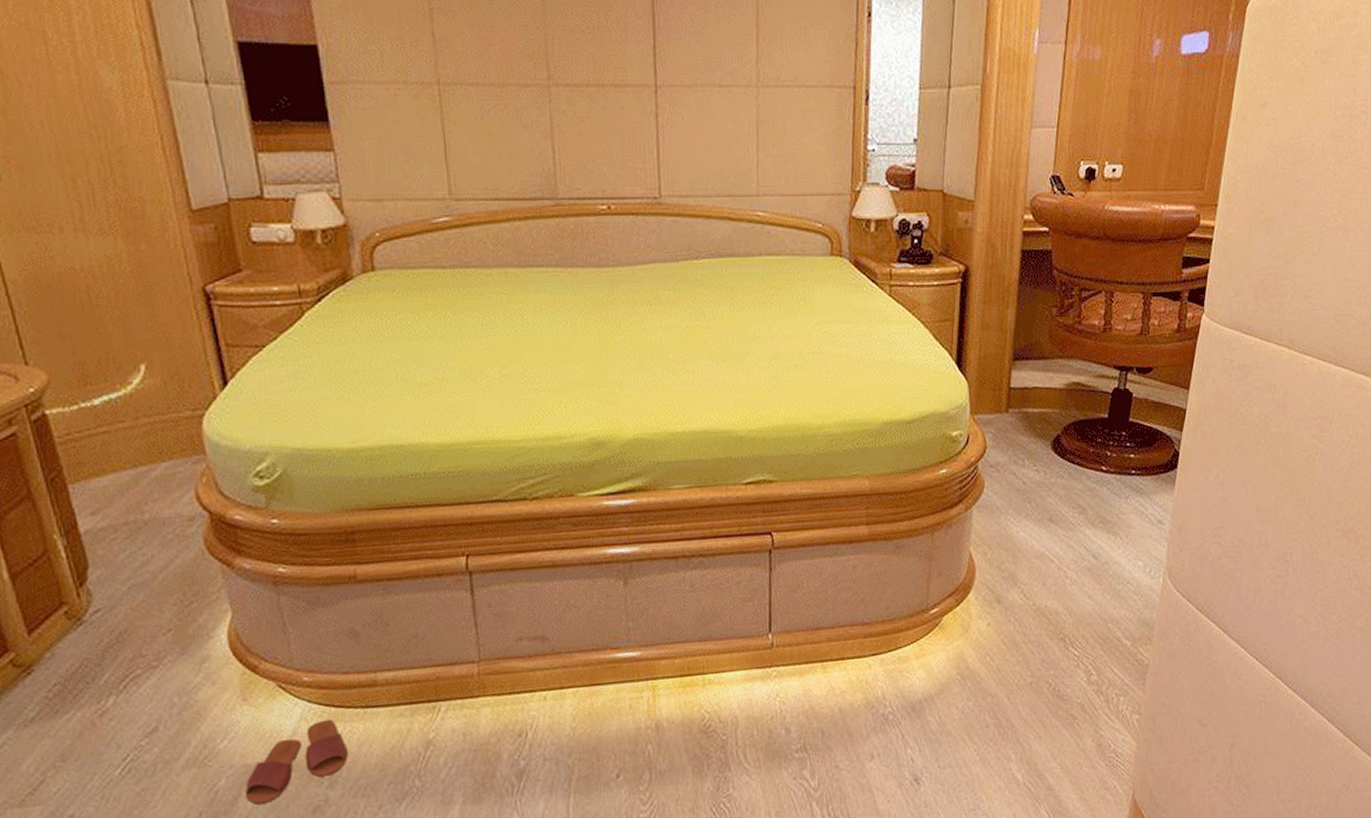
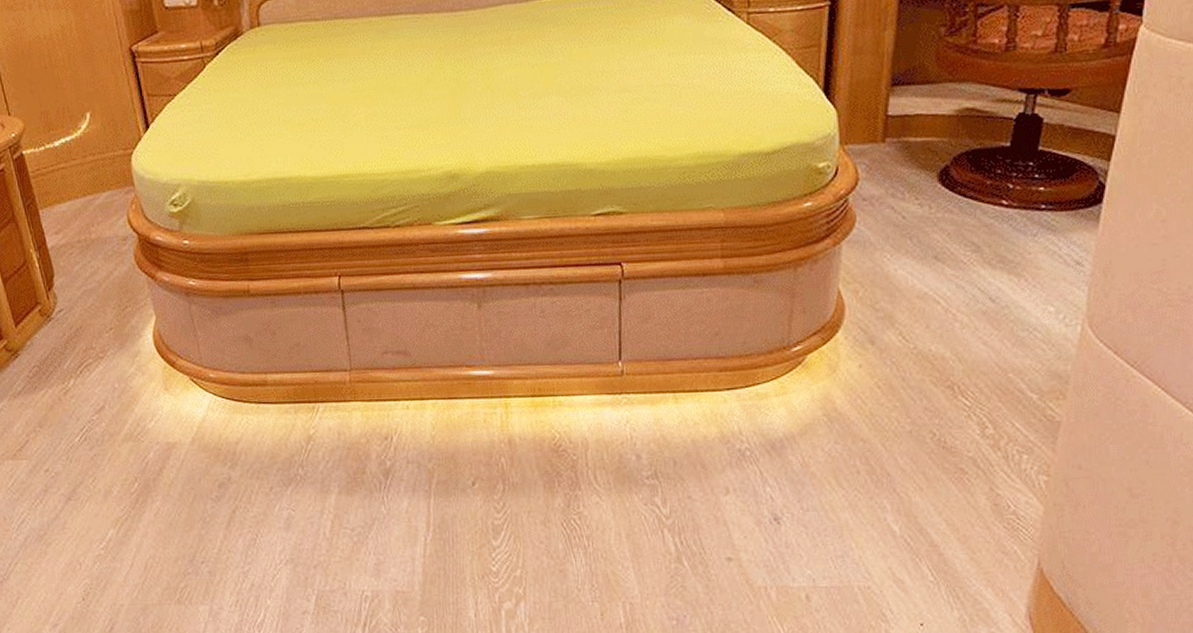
slippers: present [245,719,348,805] -> none [168,410,245,476]

